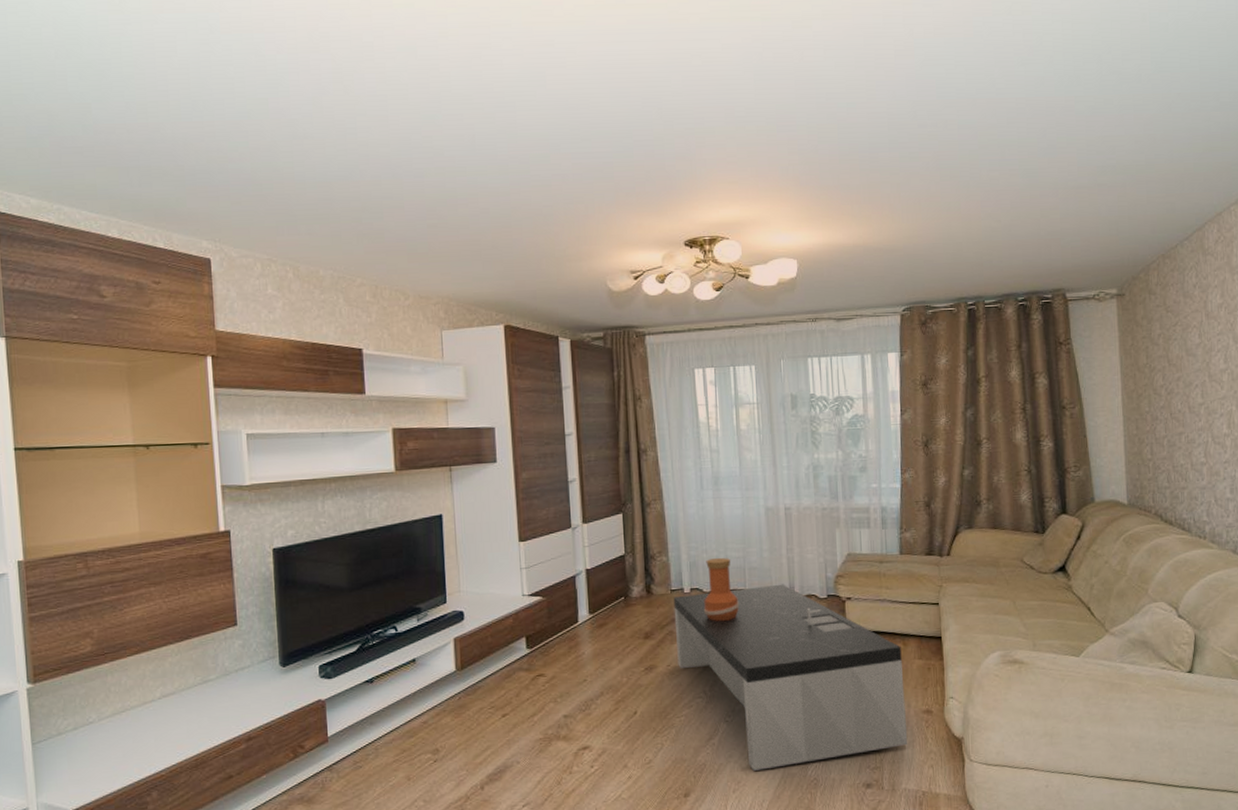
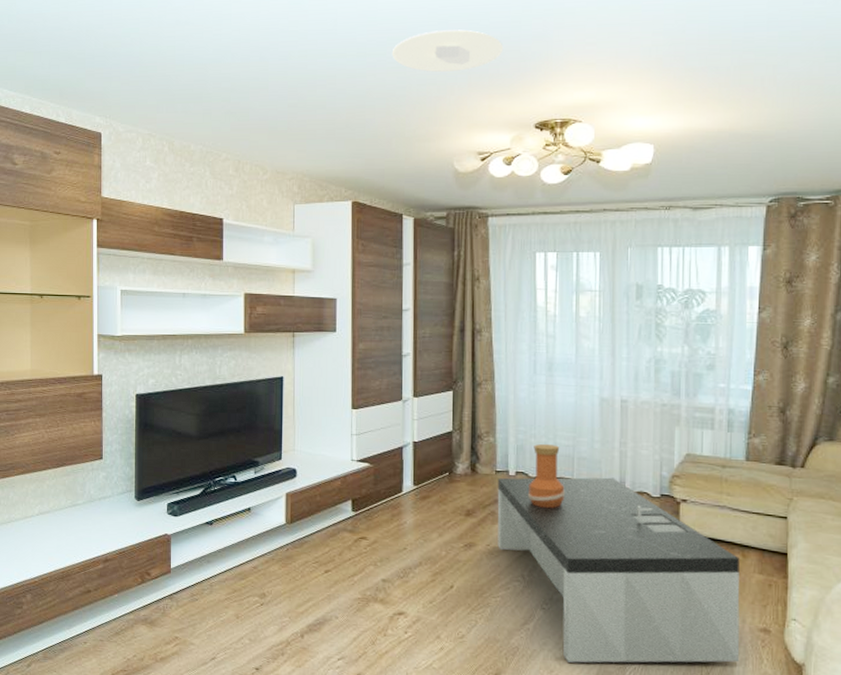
recessed light: none [535,147,649,191] -> present [392,29,504,73]

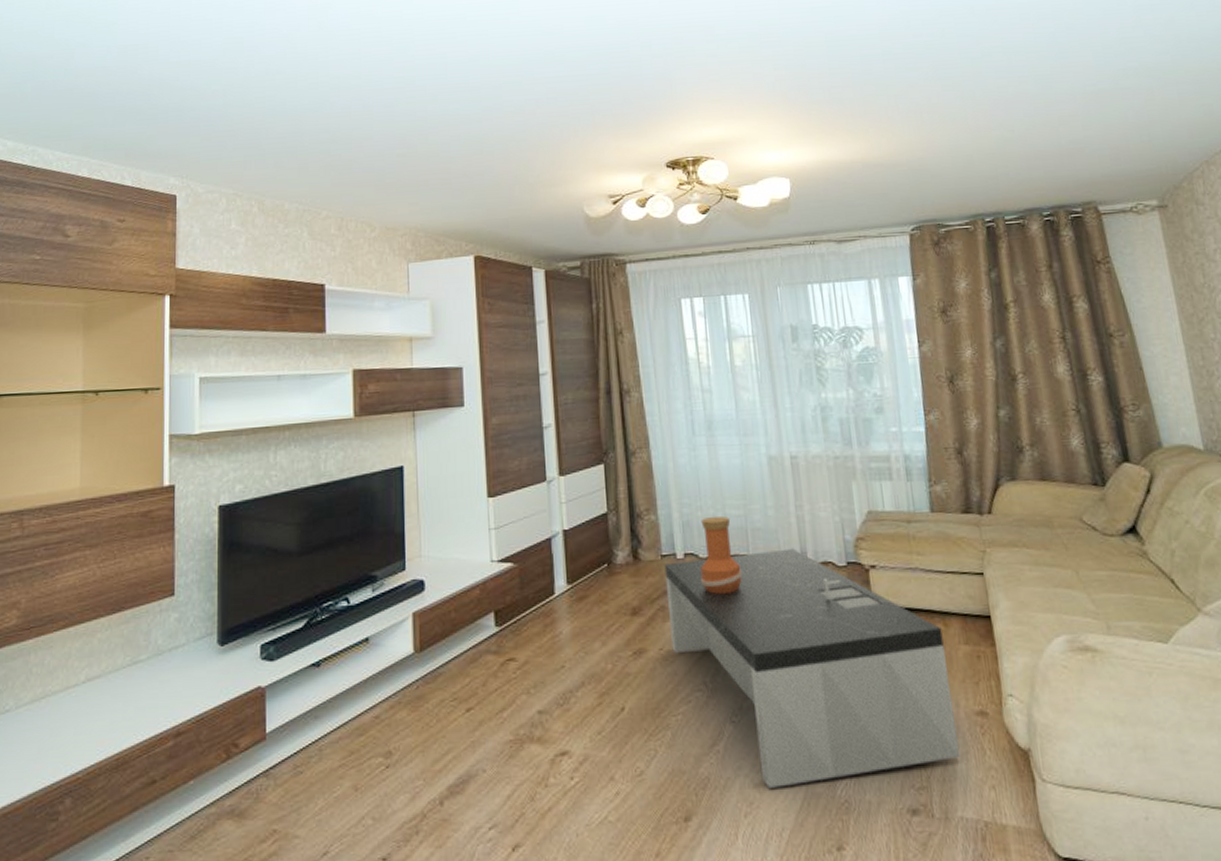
recessed light: present [392,29,504,73] -> none [508,70,626,115]

